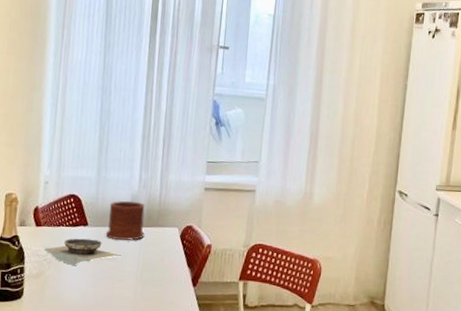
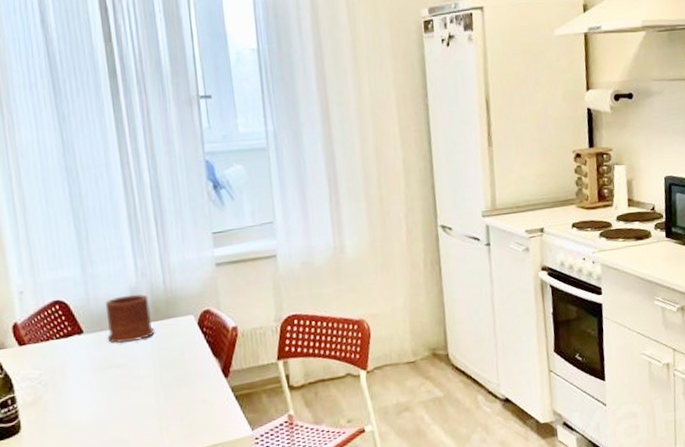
bowl: present [44,238,121,265] -> none [35,347,131,383]

